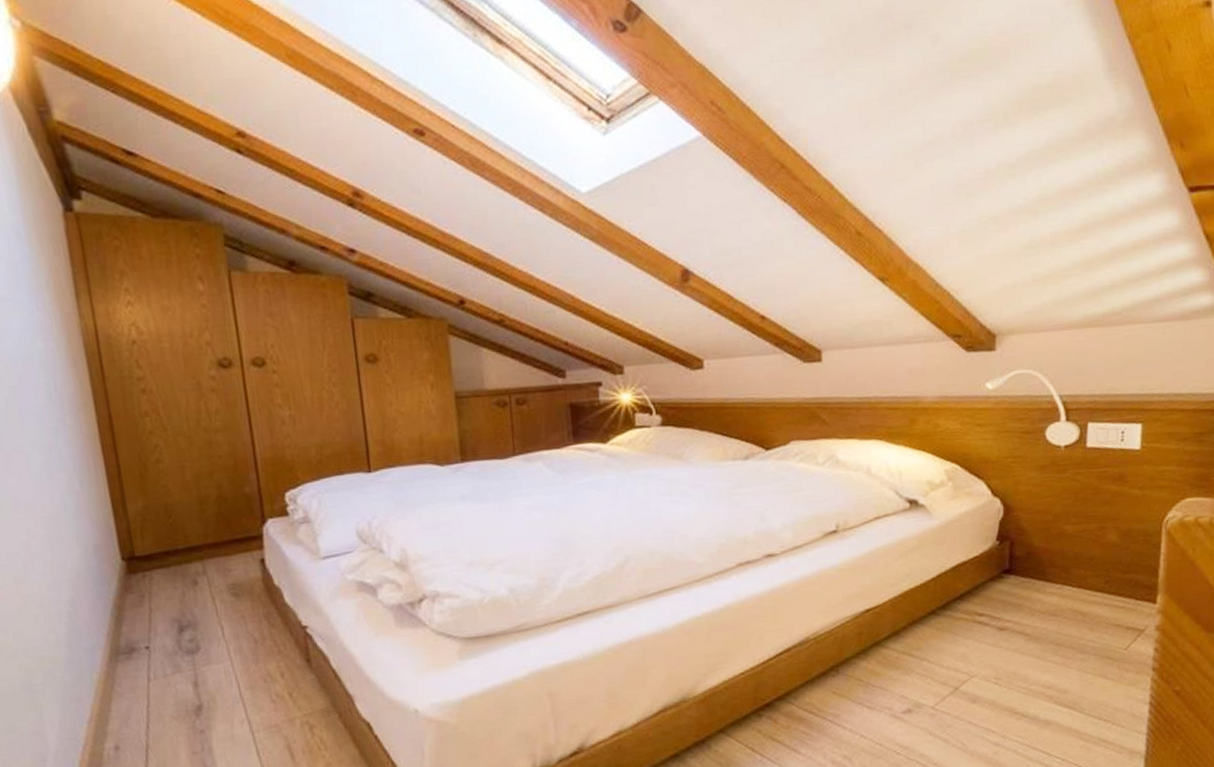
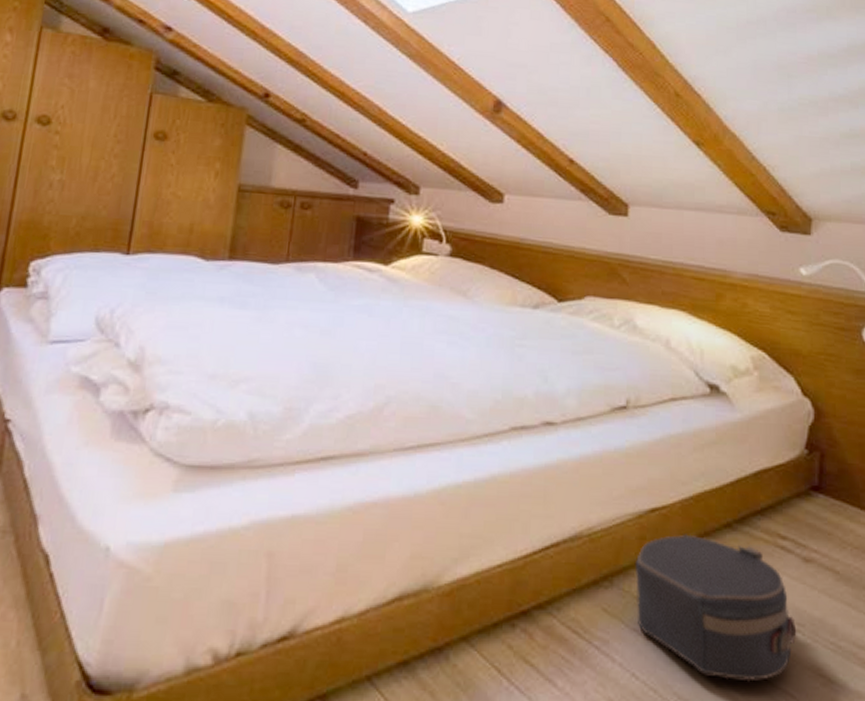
hat box: none [855,624,995,728] -> present [635,534,797,682]

